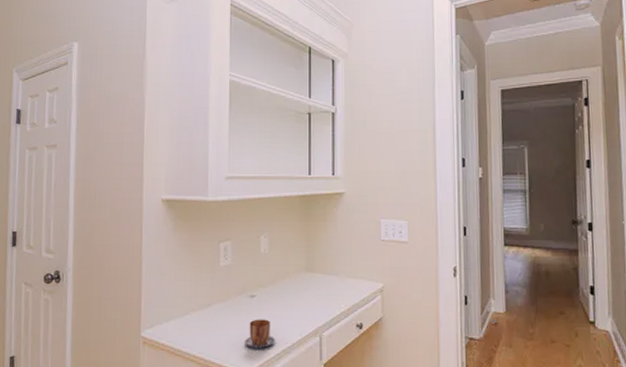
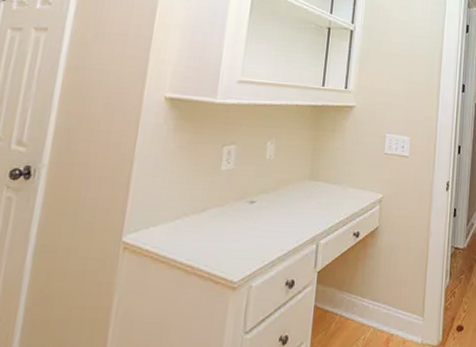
mug: present [245,319,275,348] -> none [238,225,271,255]

